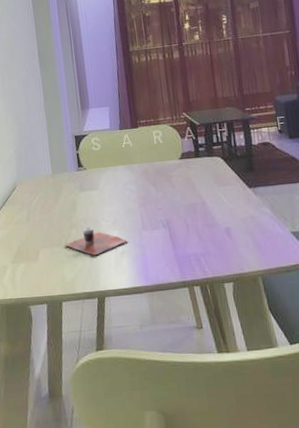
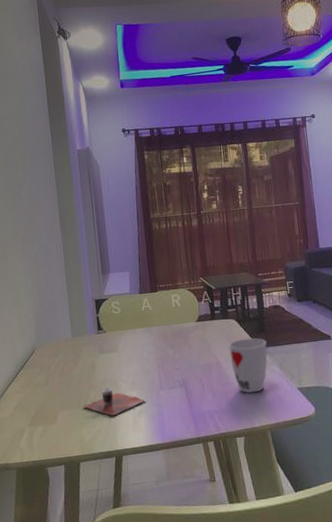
cup: none [214,177,257,236] -> present [228,338,268,393]

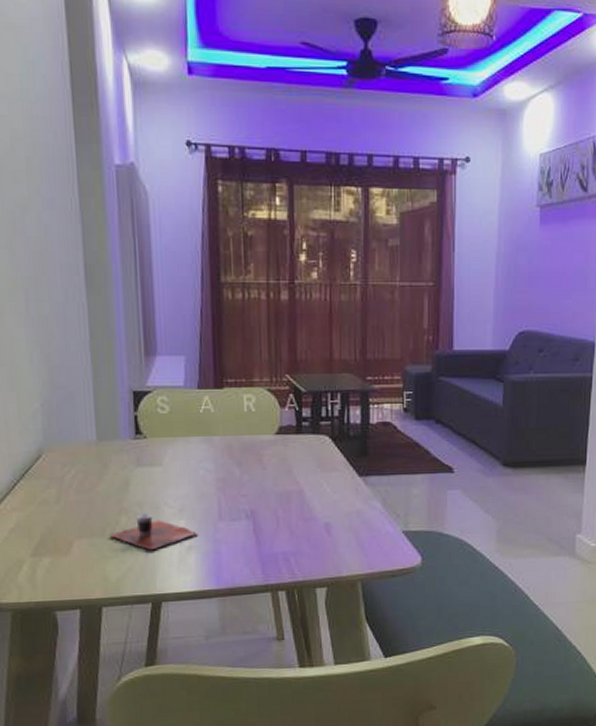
cup: present [228,338,268,393] -> none [316,462,369,534]

